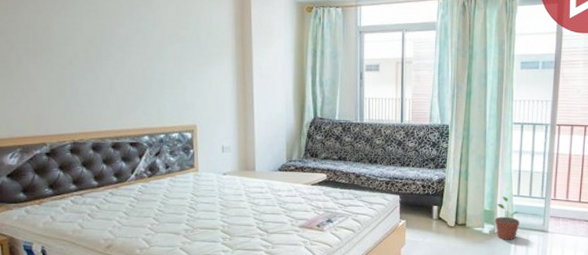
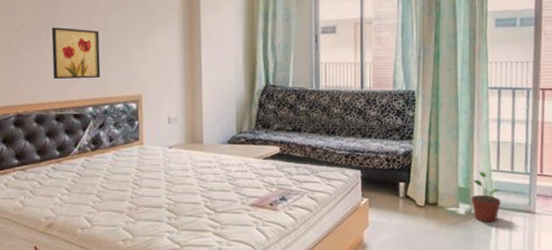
wall art: none [106,58,156,109] -> present [51,27,101,80]

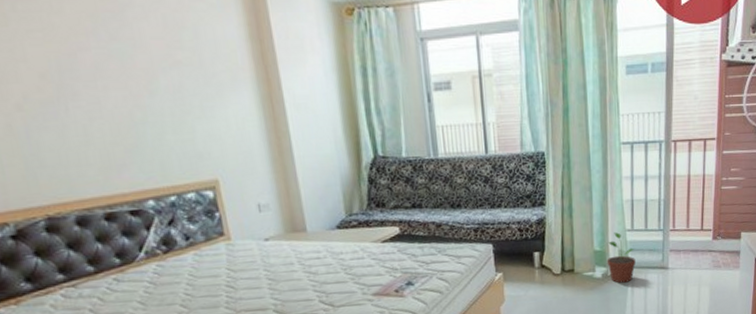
wall art: present [51,27,101,80] -> none [72,98,157,169]

